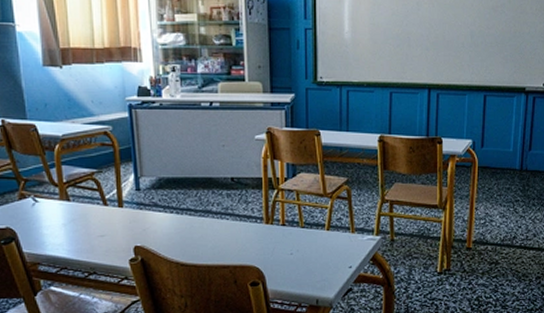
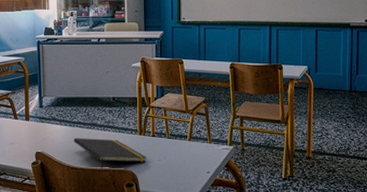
notepad: none [182,227,276,266] -> present [74,137,147,169]

